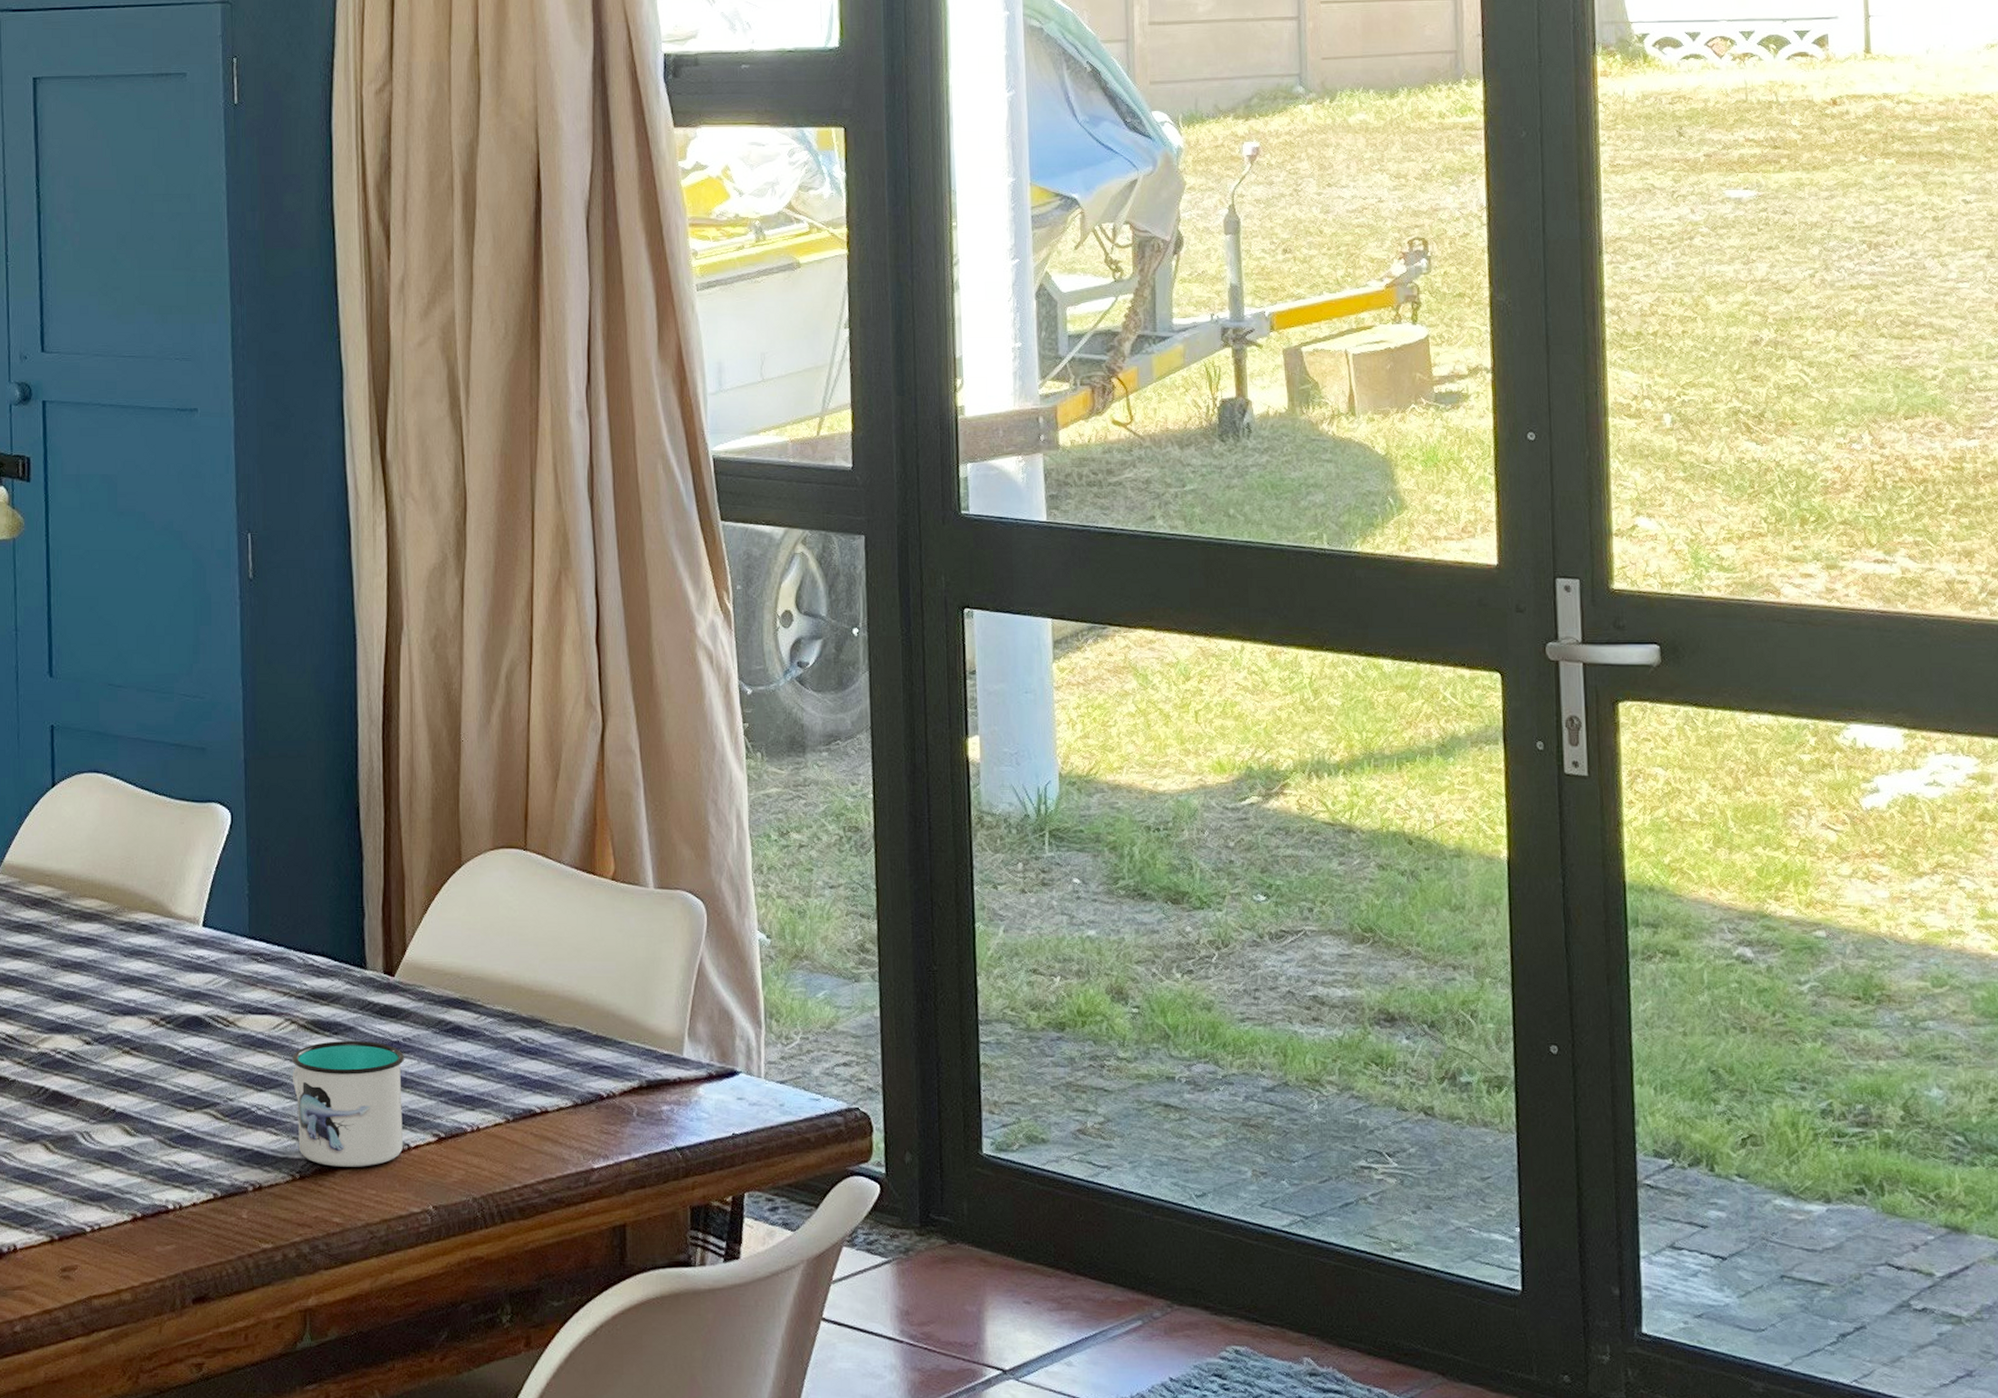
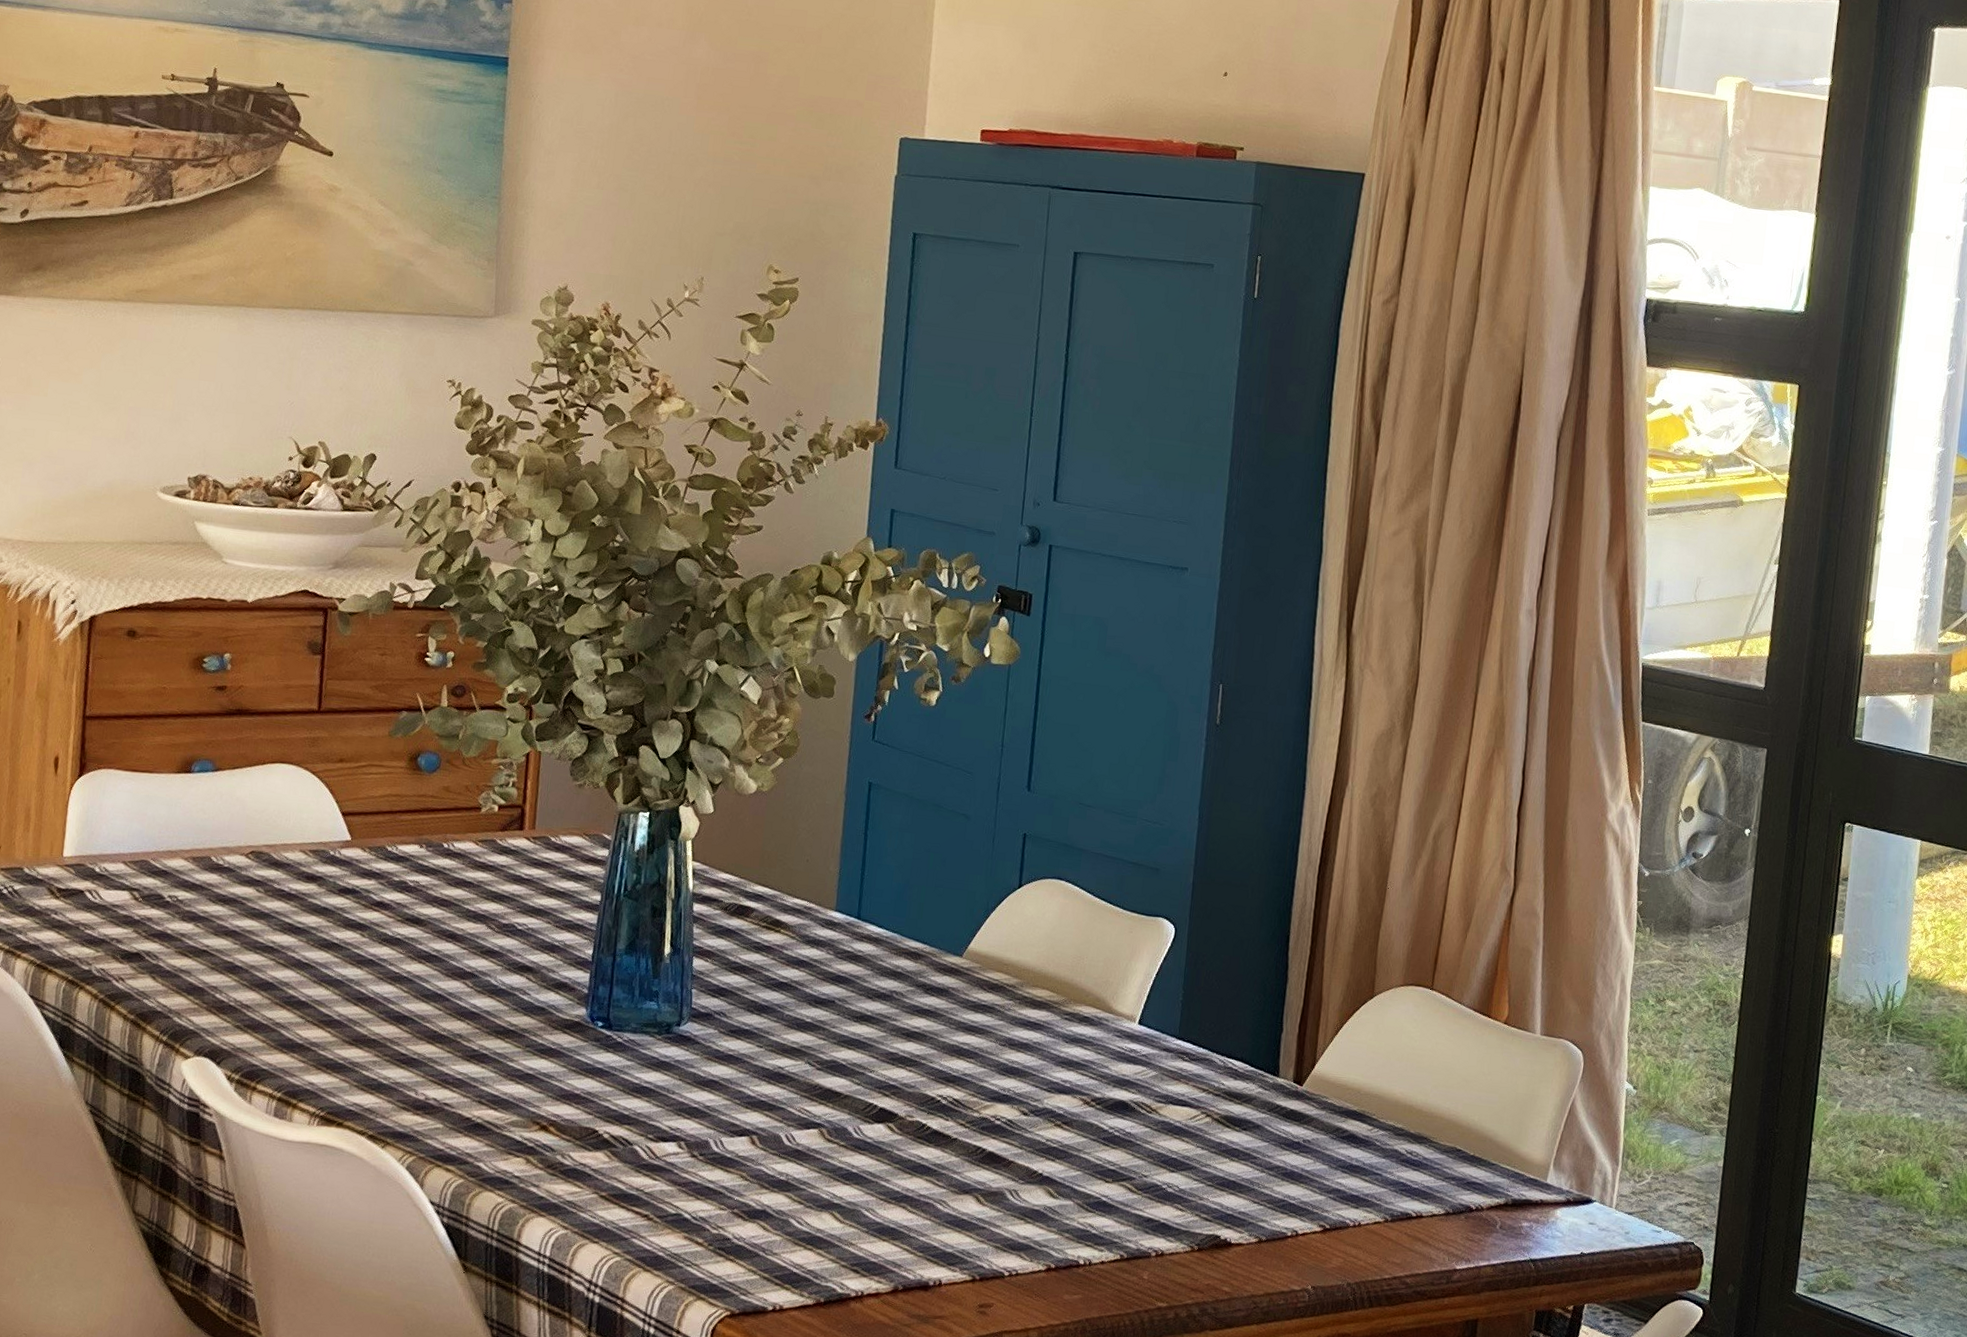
mug: present [291,1041,405,1167] -> none [1200,1135,1303,1246]

